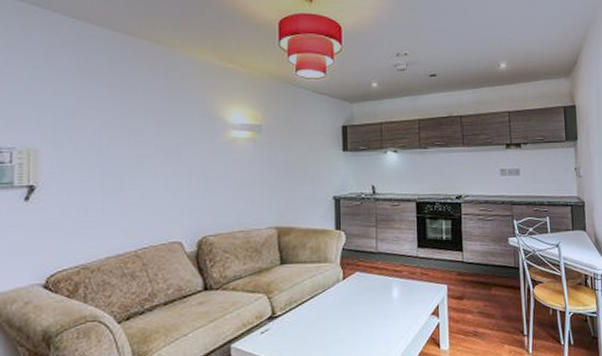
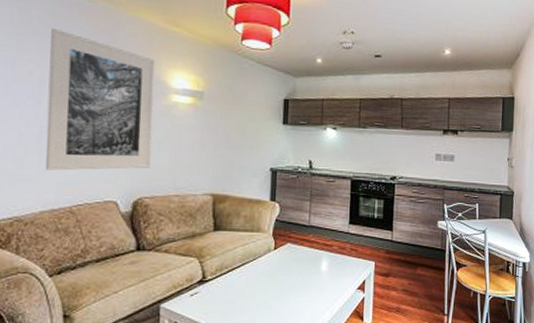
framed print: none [108,74,213,215] -> present [45,27,156,171]

